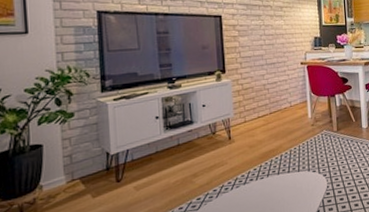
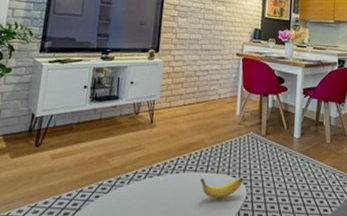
banana: none [284,170,323,194] -> present [201,176,243,199]

